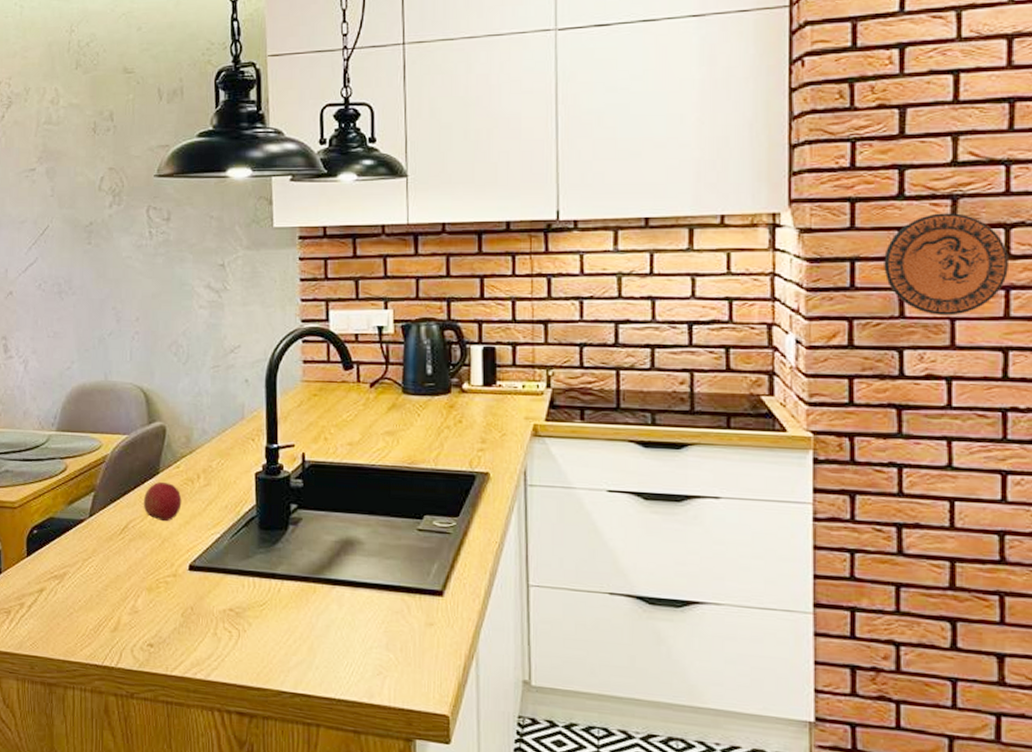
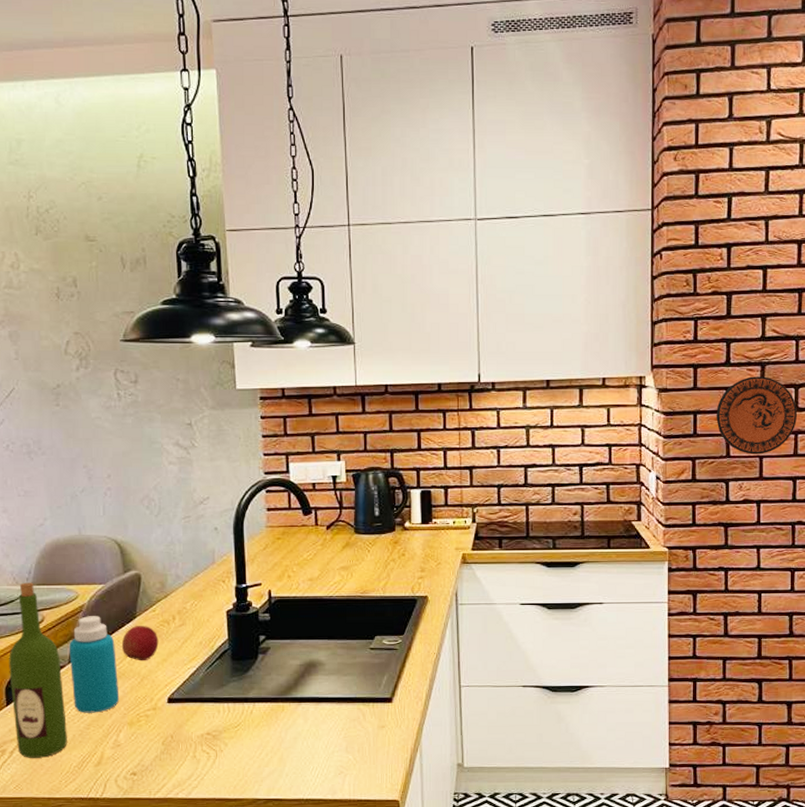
wine bottle: none [31,427,85,616] -> present [9,582,67,758]
bottle: none [90,468,139,574] -> present [69,616,120,713]

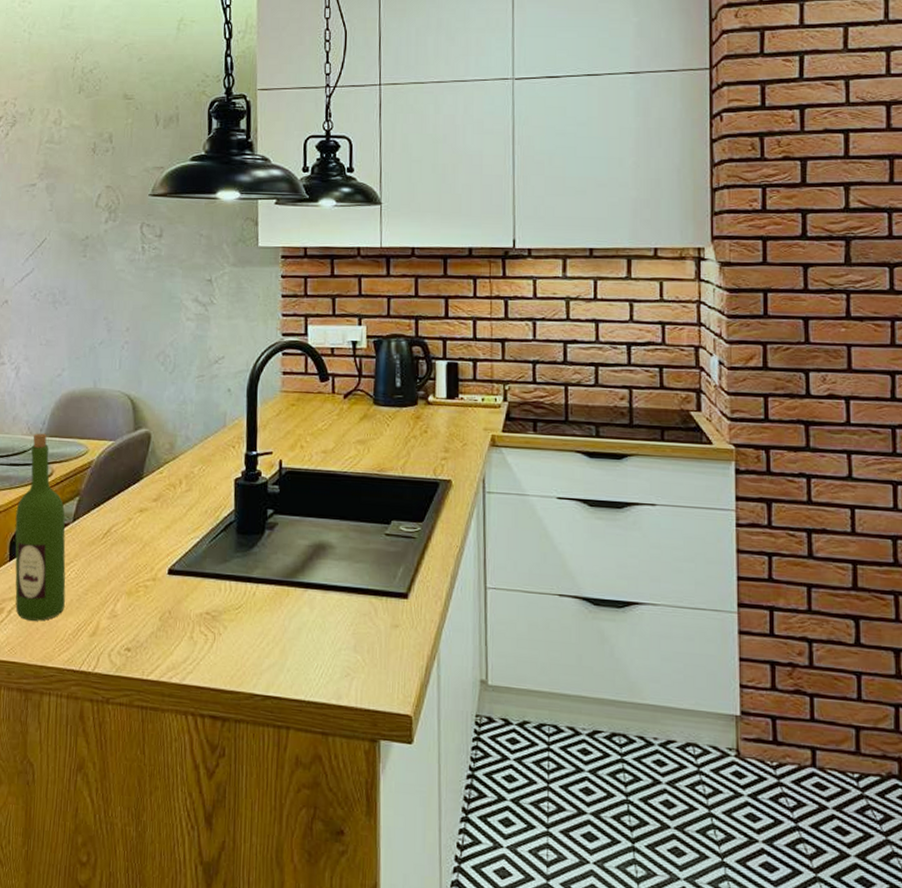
bottle: present [69,616,120,713] -> none [74,473,120,578]
apple: present [121,625,159,661] -> none [126,487,164,527]
decorative plate: present [716,376,798,454] -> none [791,252,894,342]

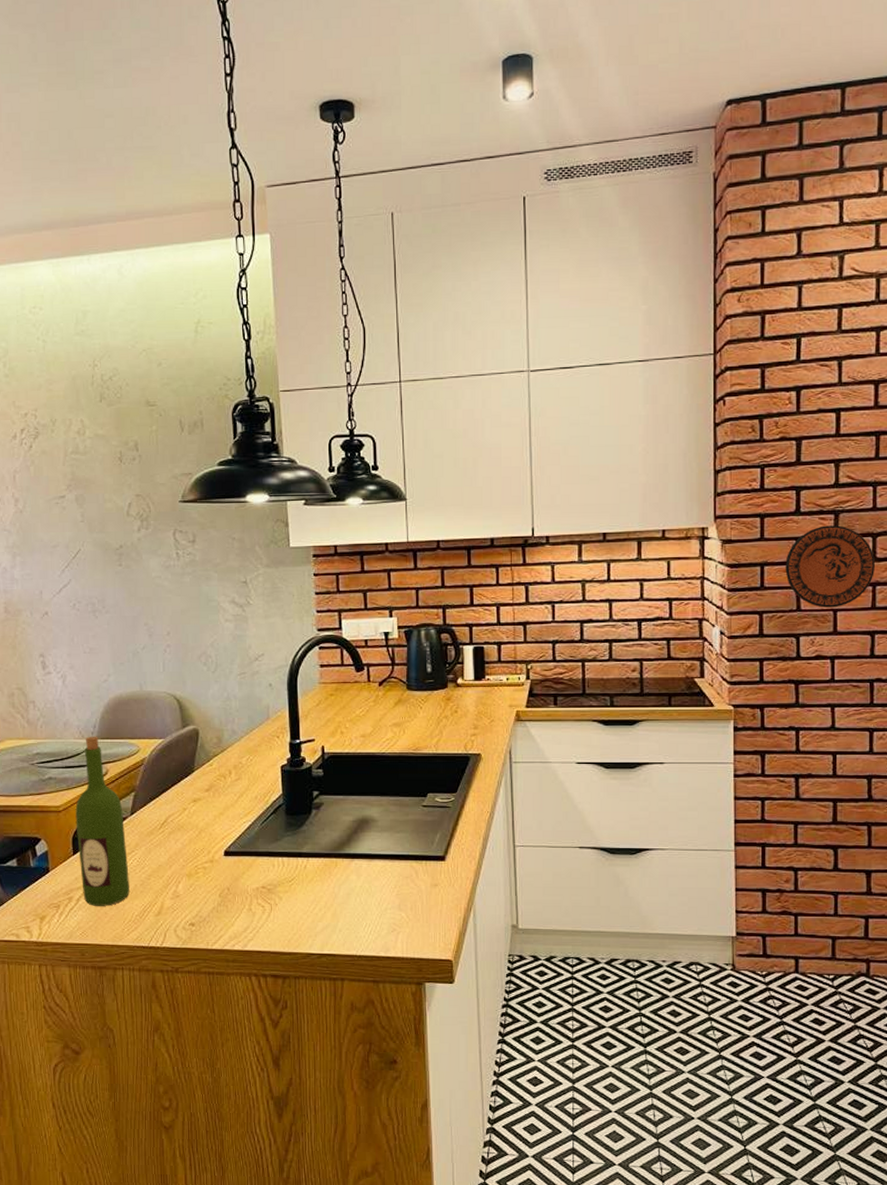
decorative plate: none [791,252,894,342] -> present [785,525,876,608]

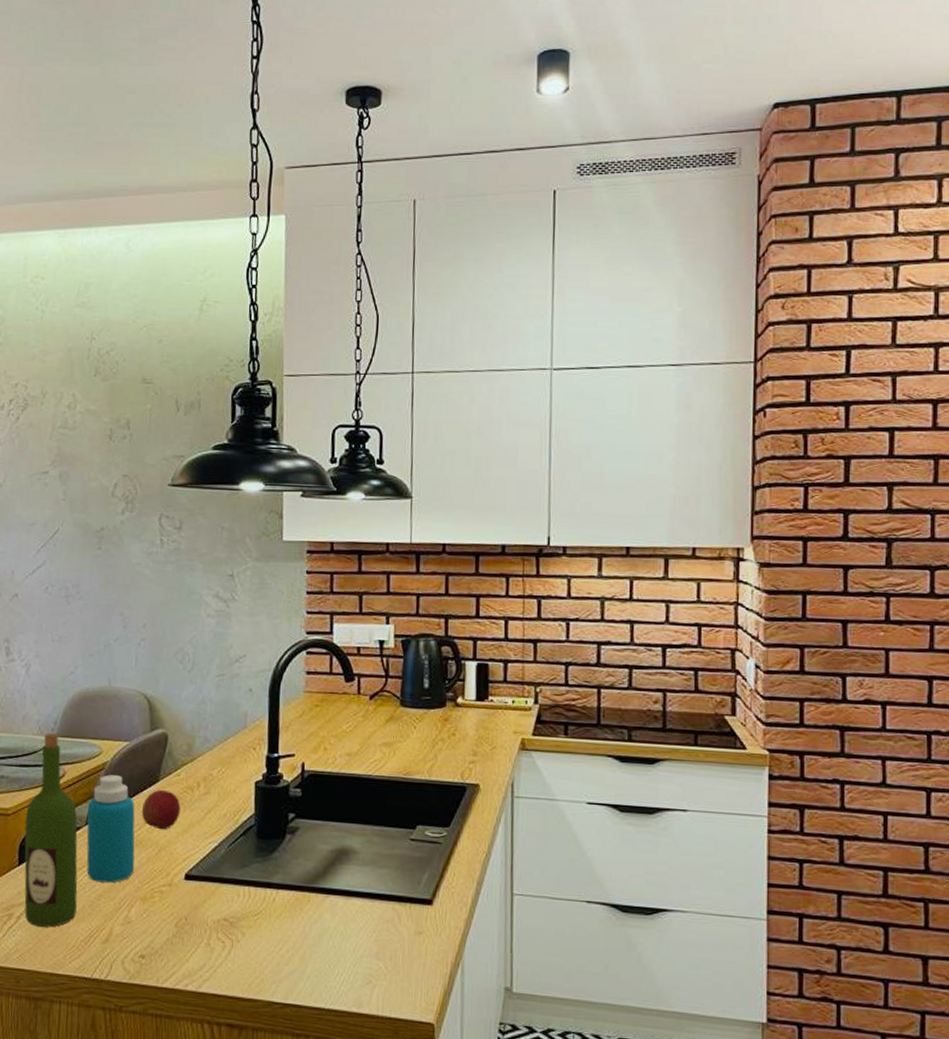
bottle: none [131,769,179,864] -> present [86,775,135,883]
apple: none [180,779,216,815] -> present [141,789,181,830]
decorative plate: present [785,525,876,608] -> none [830,554,934,647]

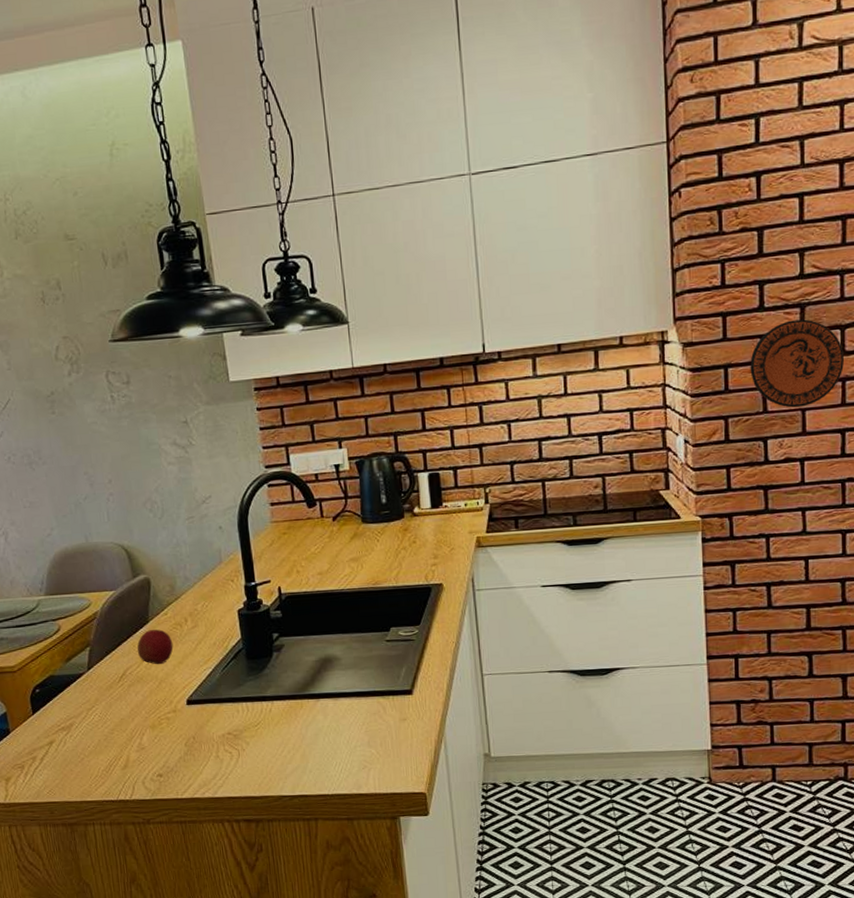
wine bottle: present [24,733,78,928] -> none [30,592,94,764]
bottle: present [86,775,135,883] -> none [86,622,140,718]
decorative plate: none [830,554,934,647] -> present [750,319,845,408]

